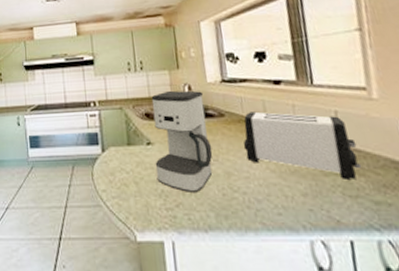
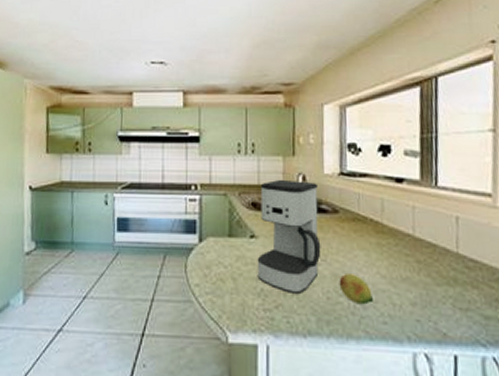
fruit: none [232,171,266,199] -> present [339,274,373,305]
toaster: present [243,111,362,179] -> none [355,210,477,291]

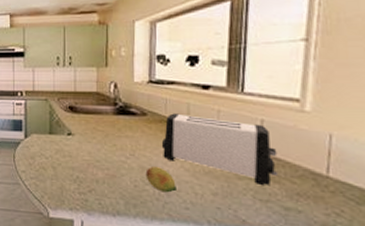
coffee maker: present [257,179,321,294] -> none [73,87,130,181]
toaster: none [355,210,477,291] -> present [161,113,279,185]

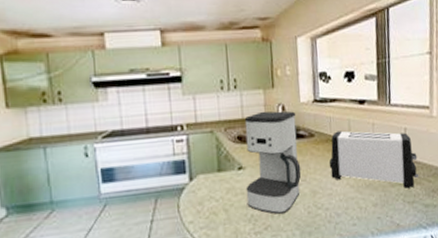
coffee maker: none [73,87,130,181] -> present [244,111,302,214]
fruit: present [145,167,176,193] -> none [317,188,345,213]

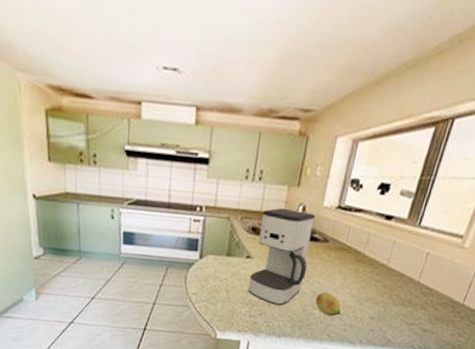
fruit: none [317,188,345,213] -> present [315,292,341,317]
toaster: present [329,131,419,188] -> none [335,242,432,311]

